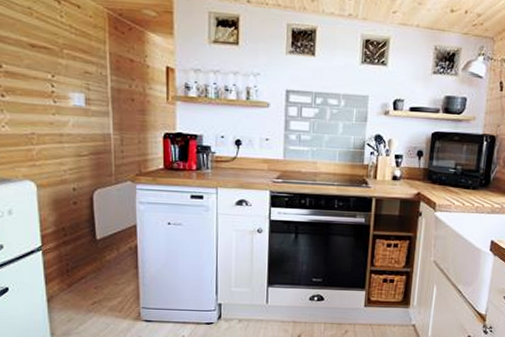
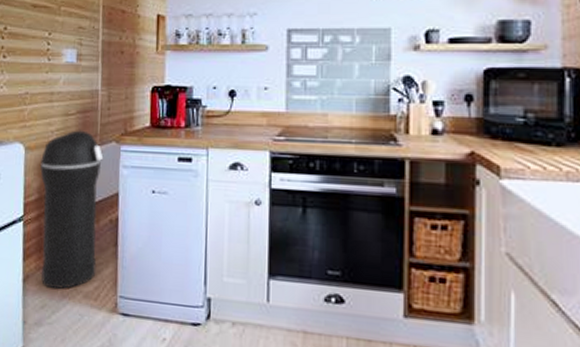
trash can: none [55,170,120,306] -> present [40,130,104,290]

